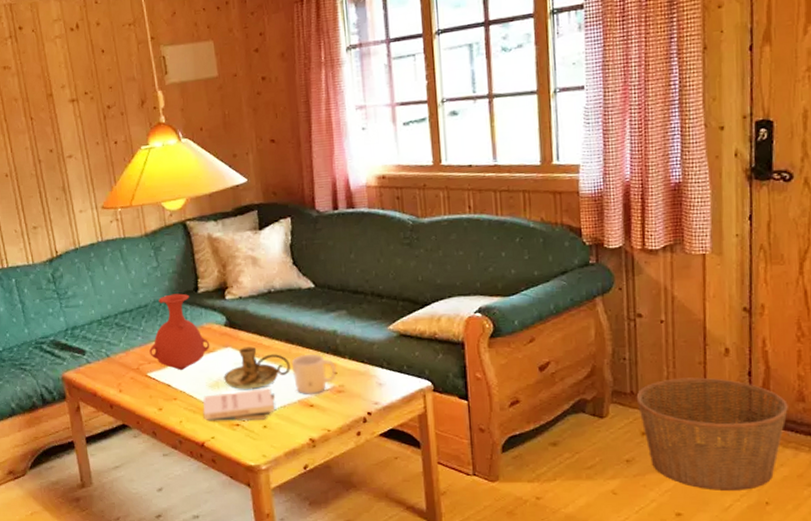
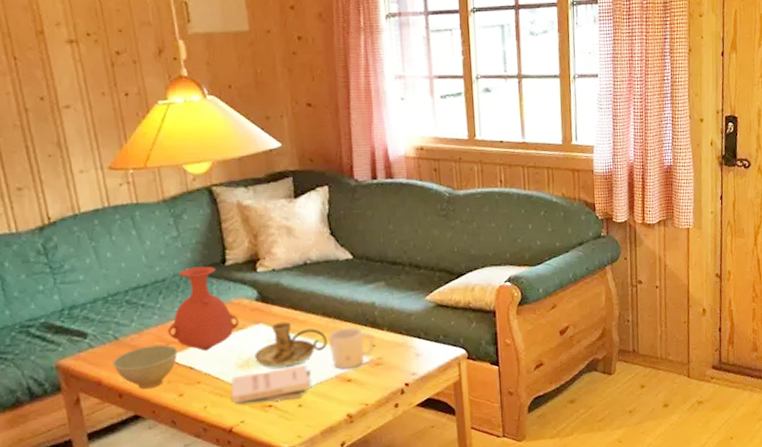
bowl: none [105,363,157,401] -> present [113,344,177,389]
basket: present [636,377,788,490] -> none [637,334,746,431]

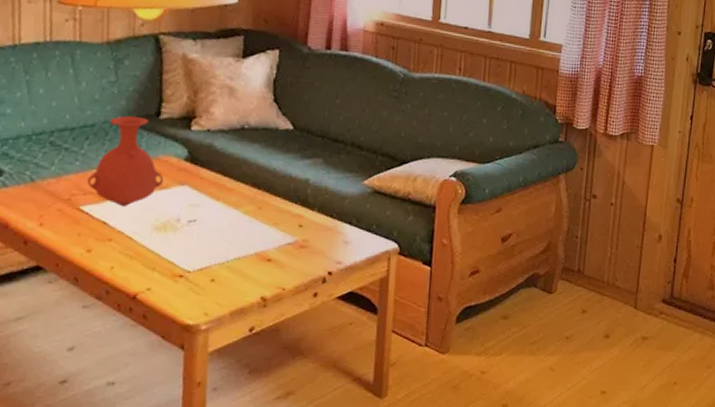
bowl: present [113,344,177,389] -> none [24,193,94,239]
books: present [231,364,312,405] -> none [141,235,231,272]
candlestick: present [255,321,327,368] -> none [173,186,253,236]
mug: present [328,327,375,370] -> none [253,201,302,249]

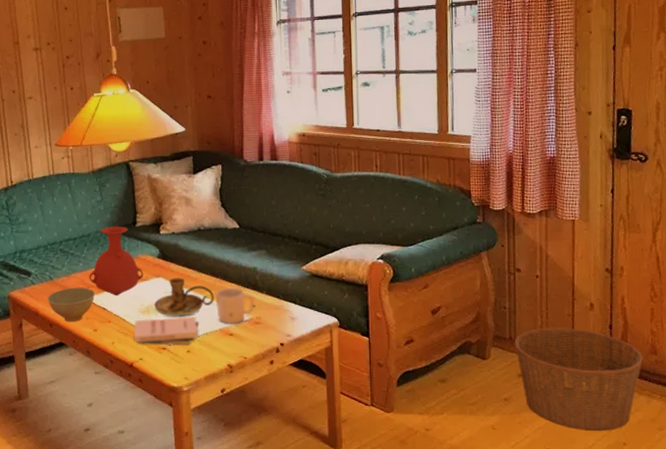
bowl: none [24,193,94,239] -> present [47,287,95,322]
books: none [141,235,231,272] -> present [134,315,200,345]
candlestick: none [173,186,253,236] -> present [154,278,214,316]
mug: none [253,201,302,249] -> present [215,287,255,325]
basket: none [582,260,701,370] -> present [514,327,643,431]

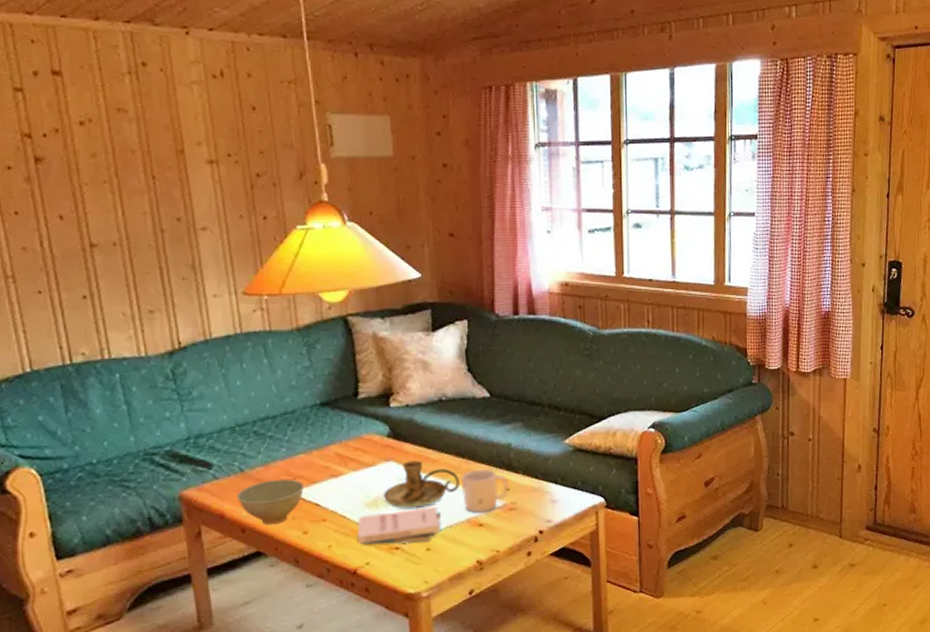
vase: present [89,226,144,296] -> none [295,398,369,488]
basket: present [514,327,643,431] -> none [786,492,903,596]

